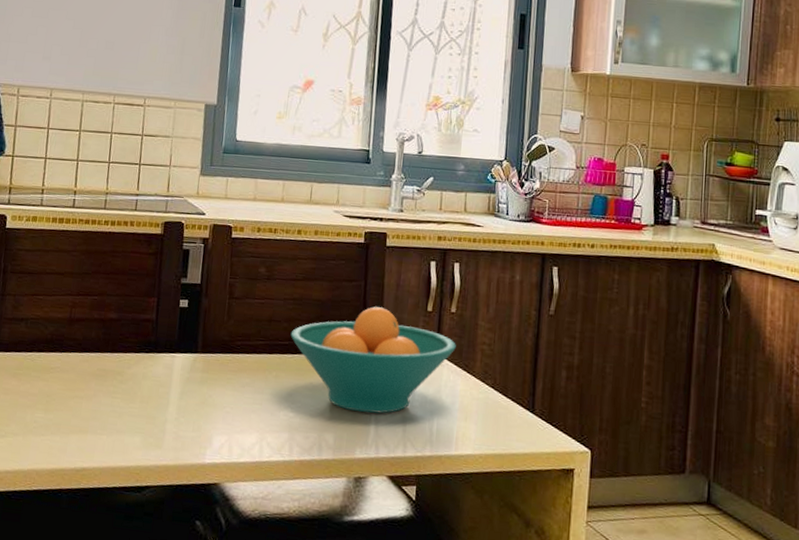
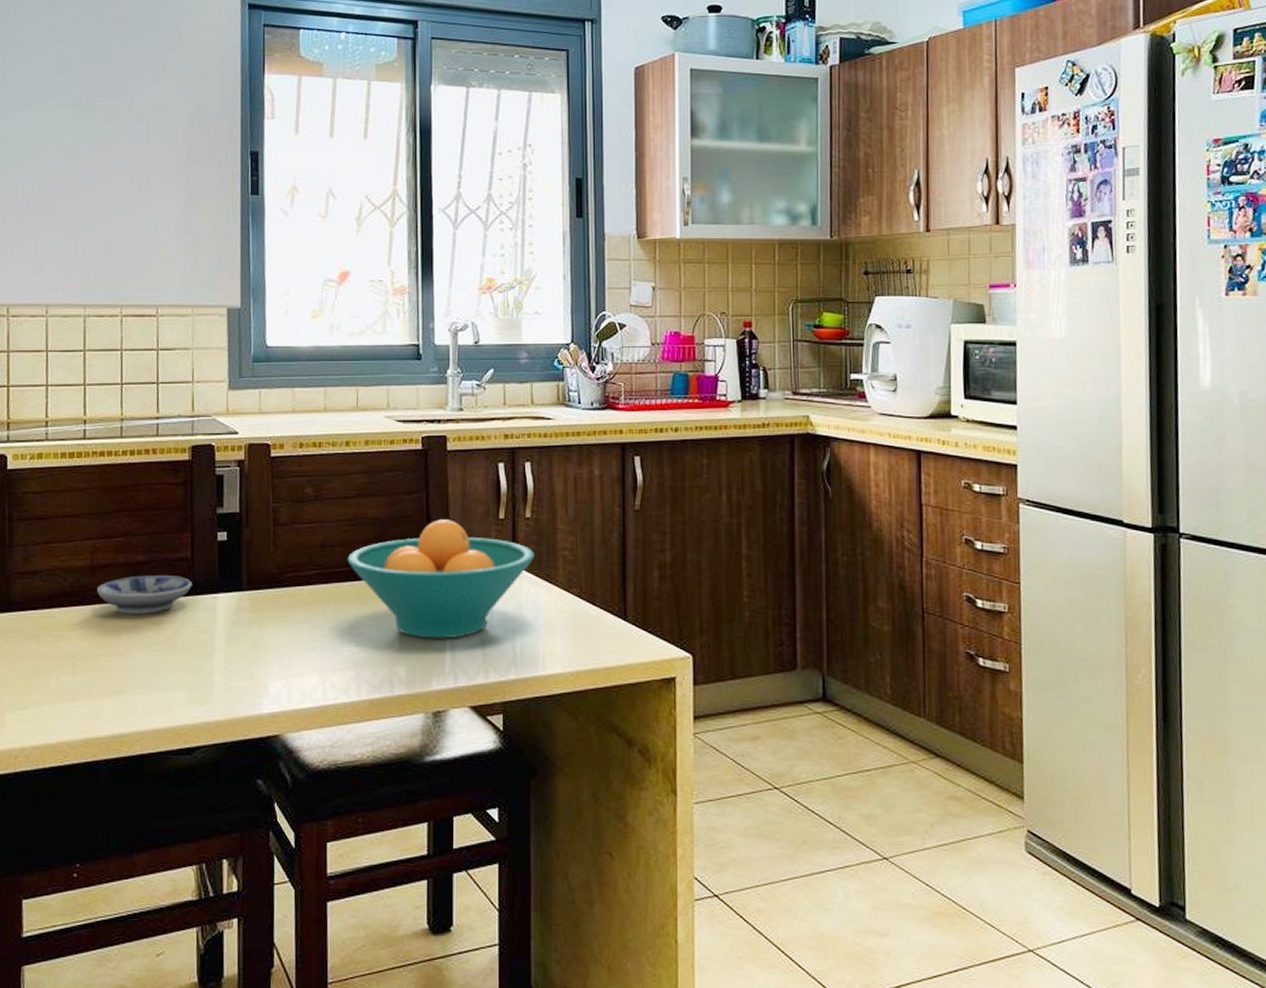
bowl: none [73,331,155,366] -> present [97,575,192,614]

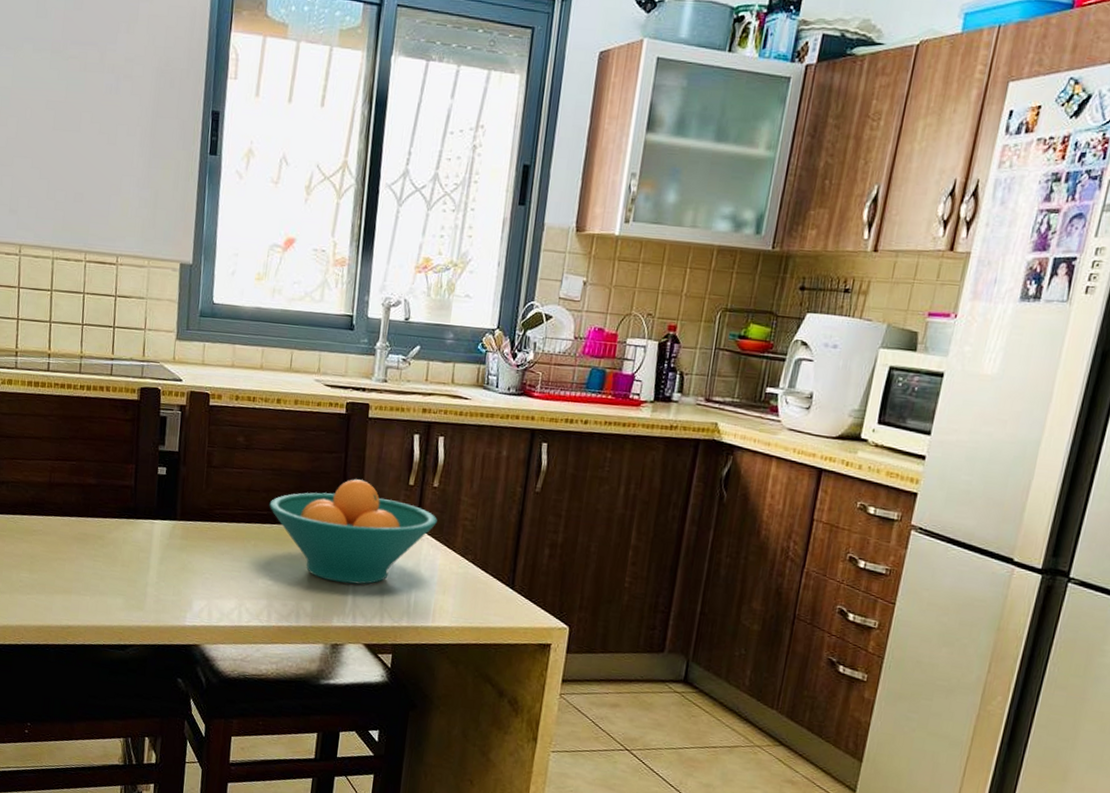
bowl: present [97,575,192,614] -> none [53,496,134,530]

